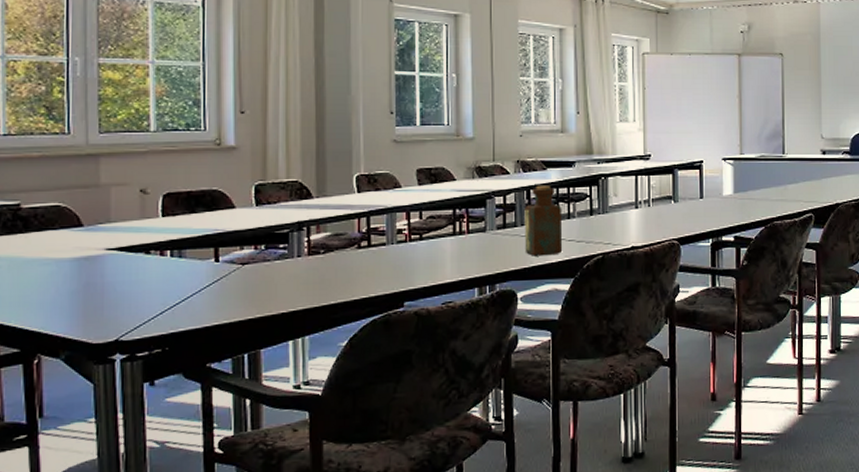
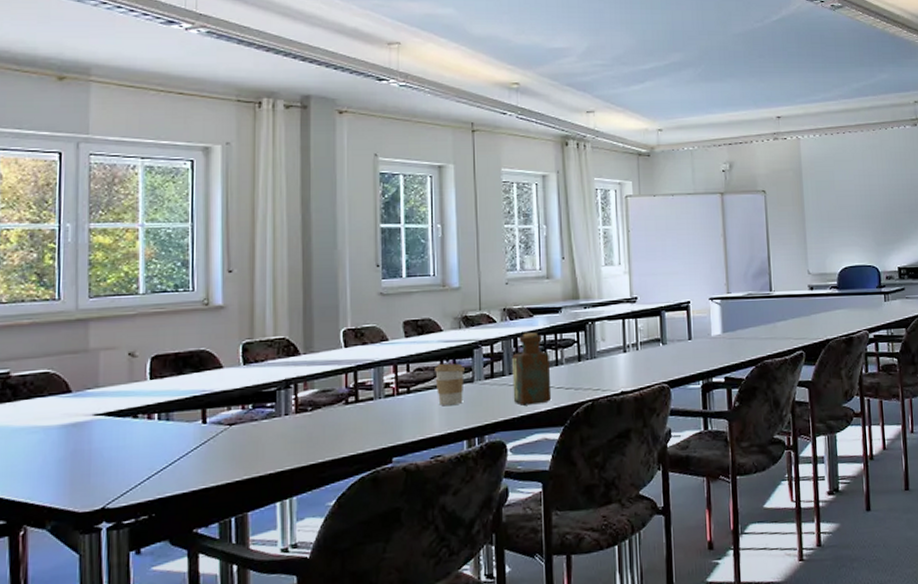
coffee cup: none [447,212,477,254] -> present [435,363,464,406]

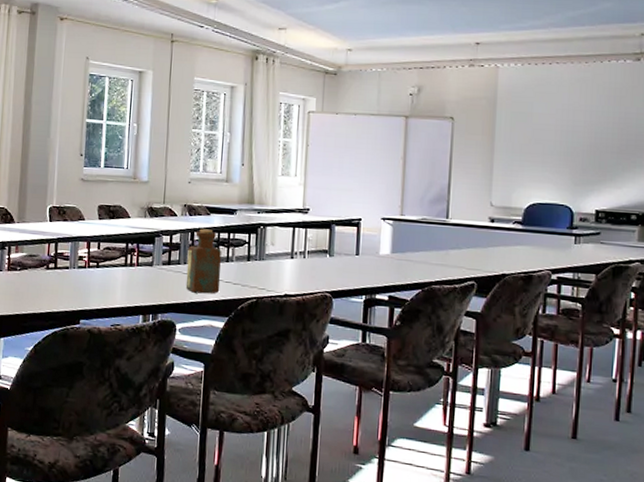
coffee cup: present [435,363,464,406] -> none [121,245,146,284]

